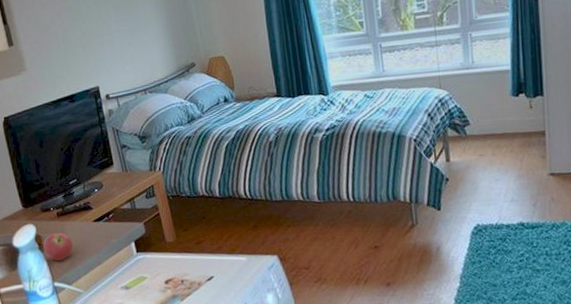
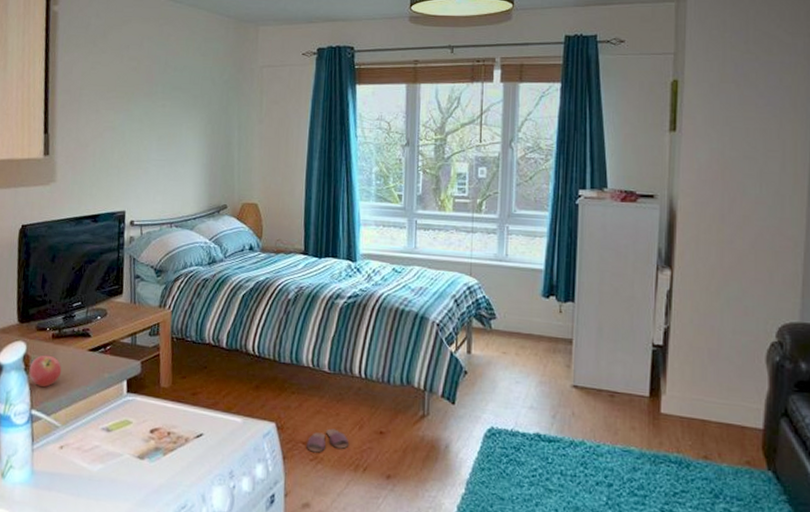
slippers: none [309,251,347,275] -> present [307,428,349,453]

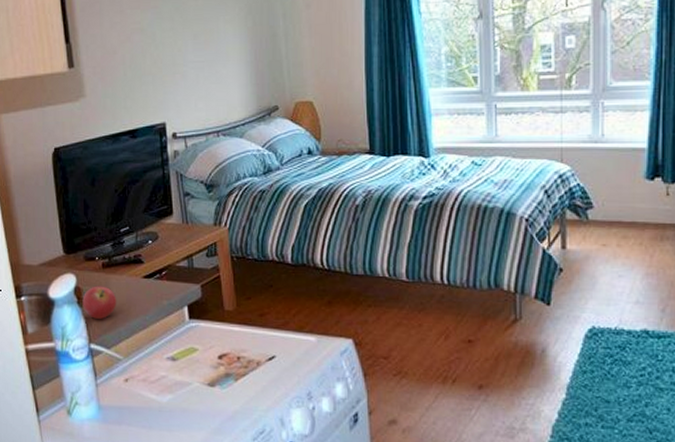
slippers: present [307,428,349,453] -> none [389,340,434,367]

